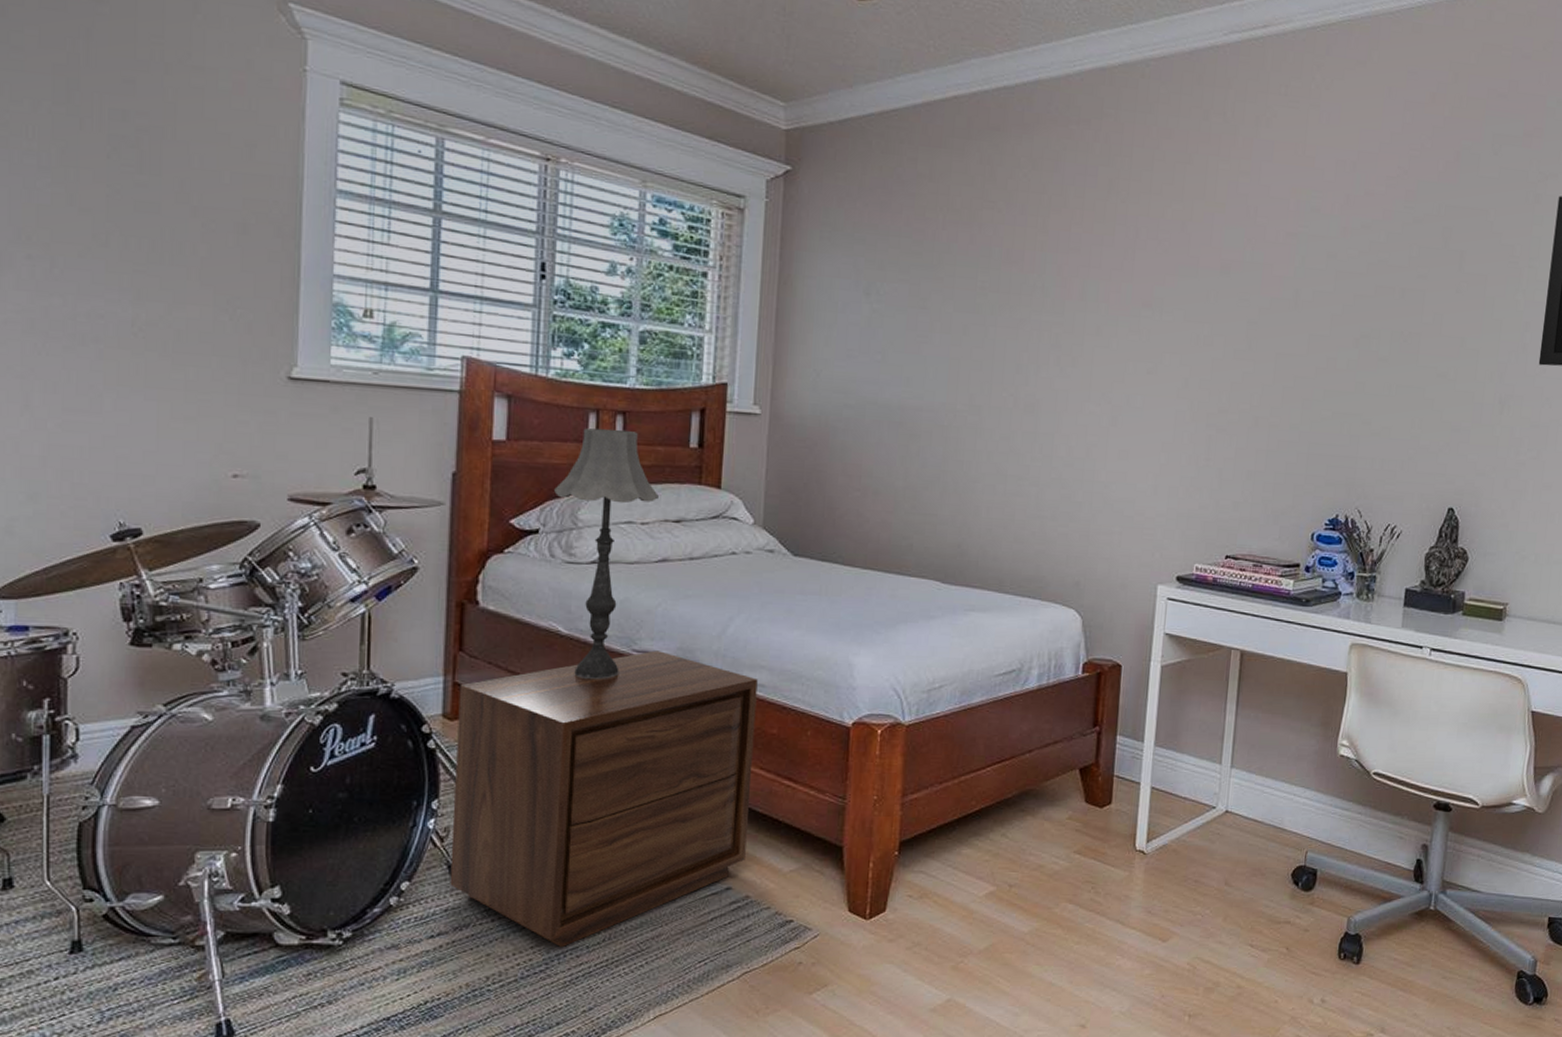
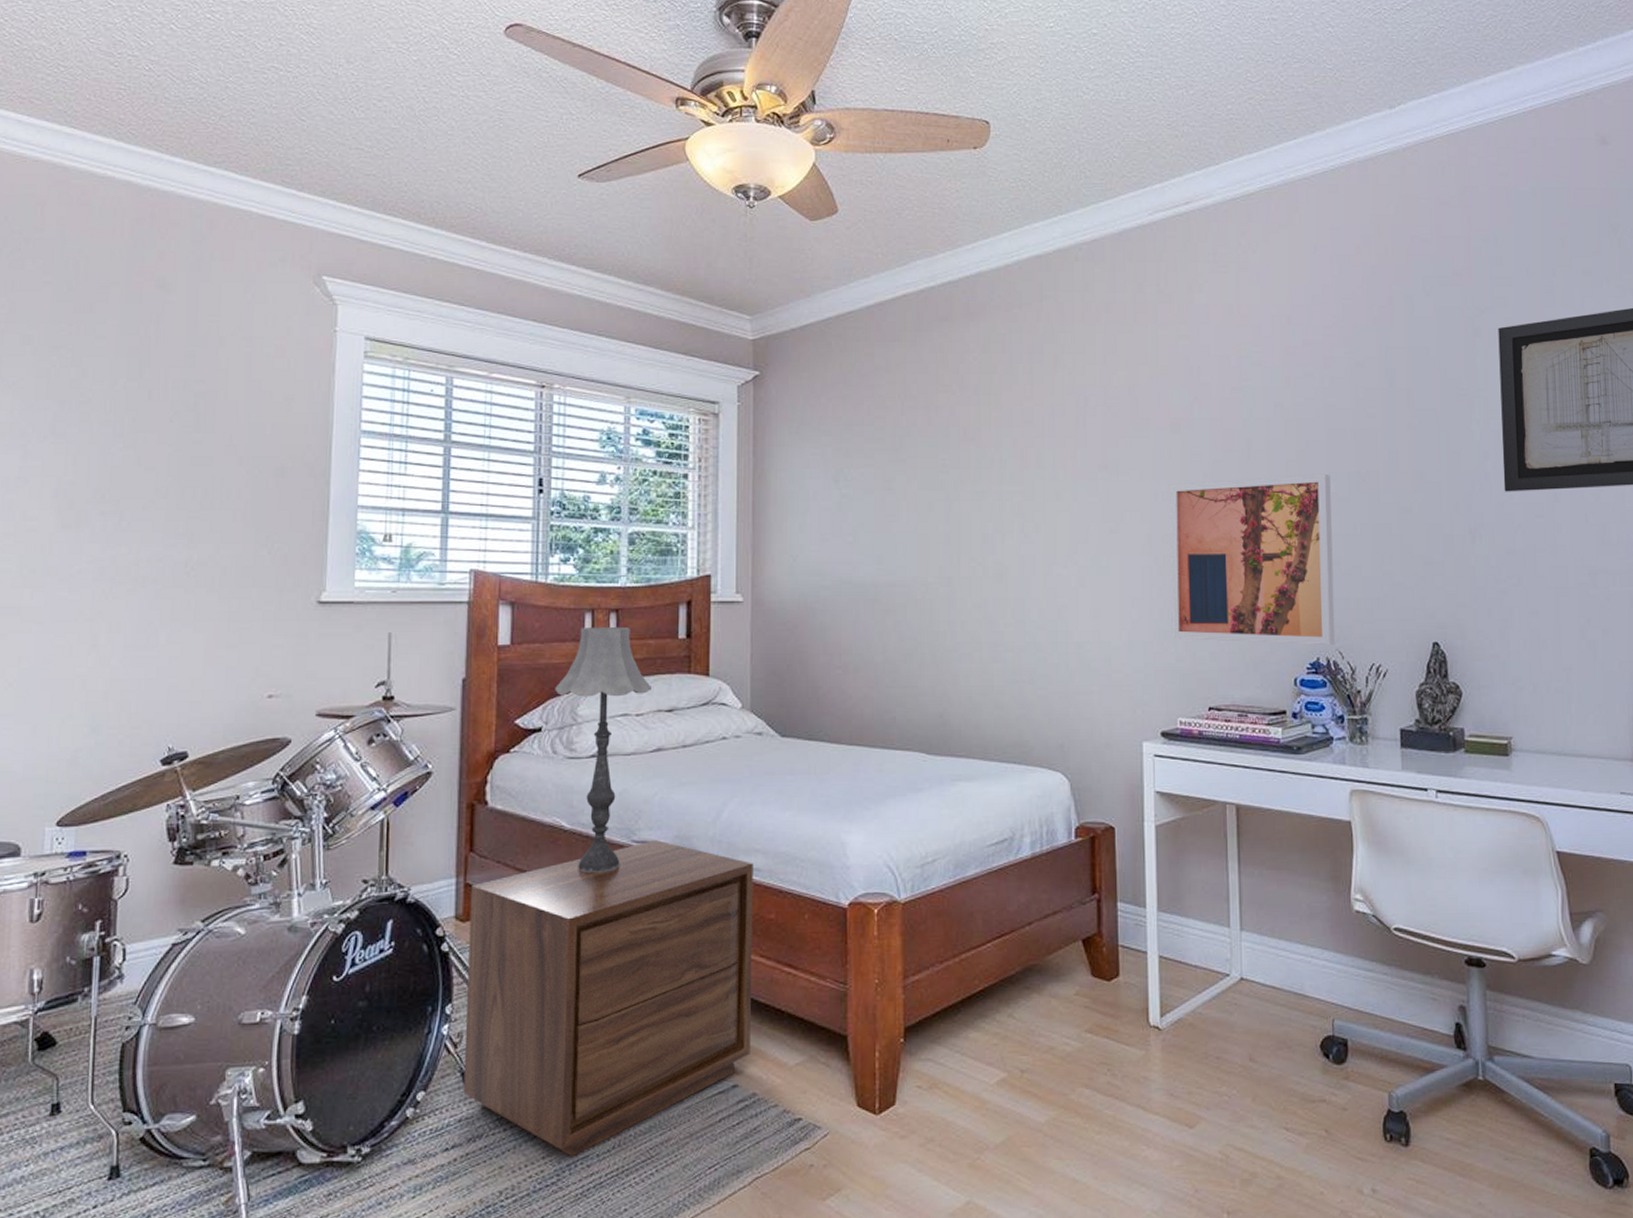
wall art: none [1198,328,1373,504] -> present [1170,473,1336,646]

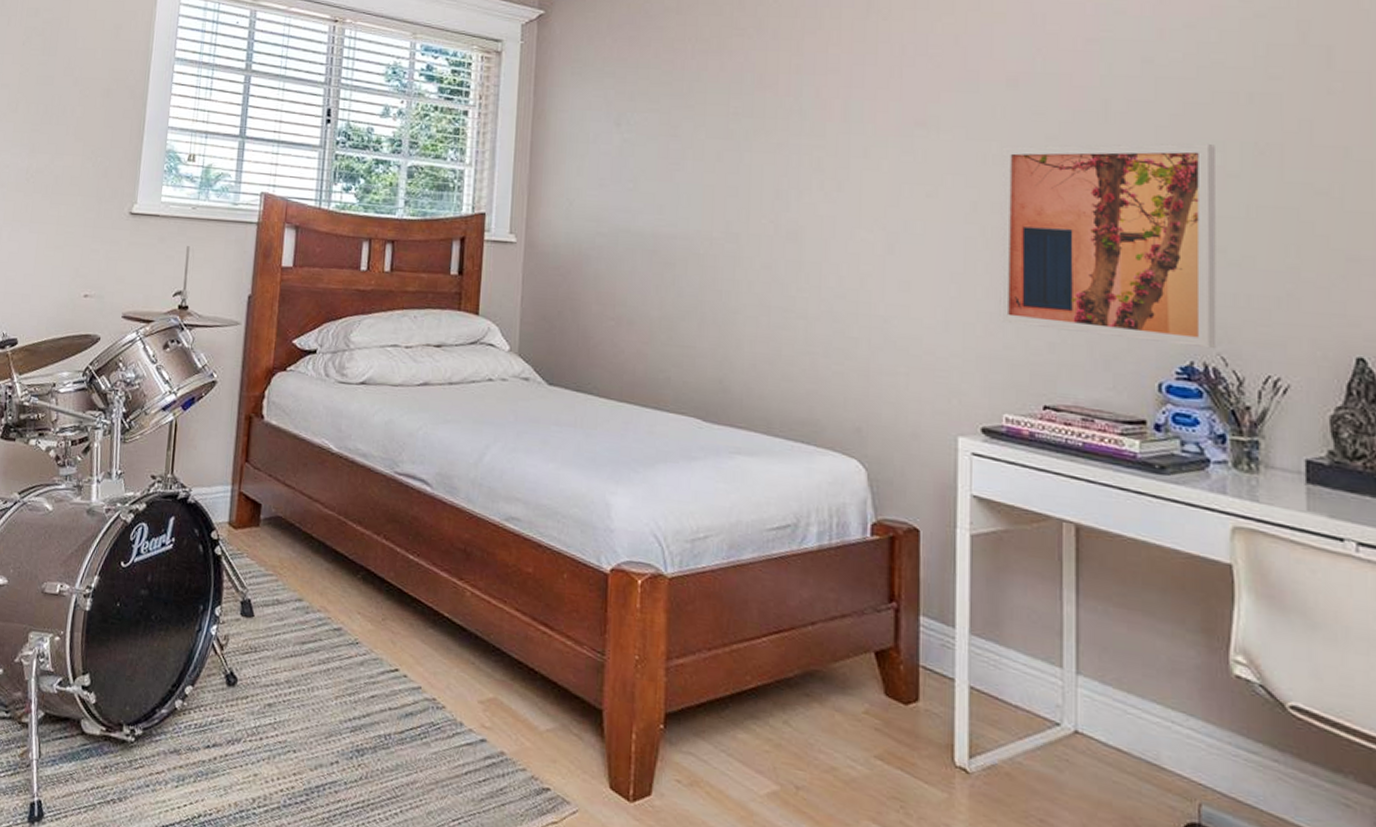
nightstand: present [463,840,753,1157] -> none [226,474,513,780]
table lamp: present [555,626,651,874] -> none [331,256,422,501]

